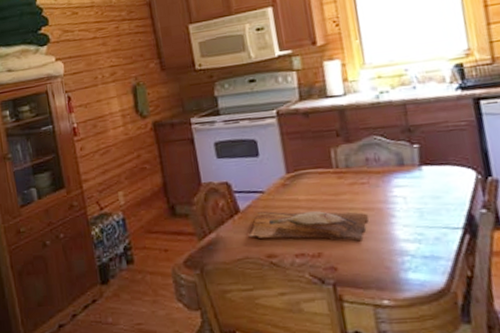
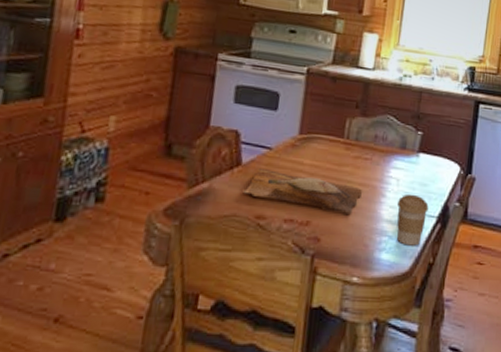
coffee cup: none [410,209,451,262] -> present [396,193,429,246]

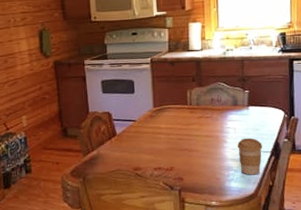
cutting board: present [243,169,362,214] -> none [121,136,208,159]

